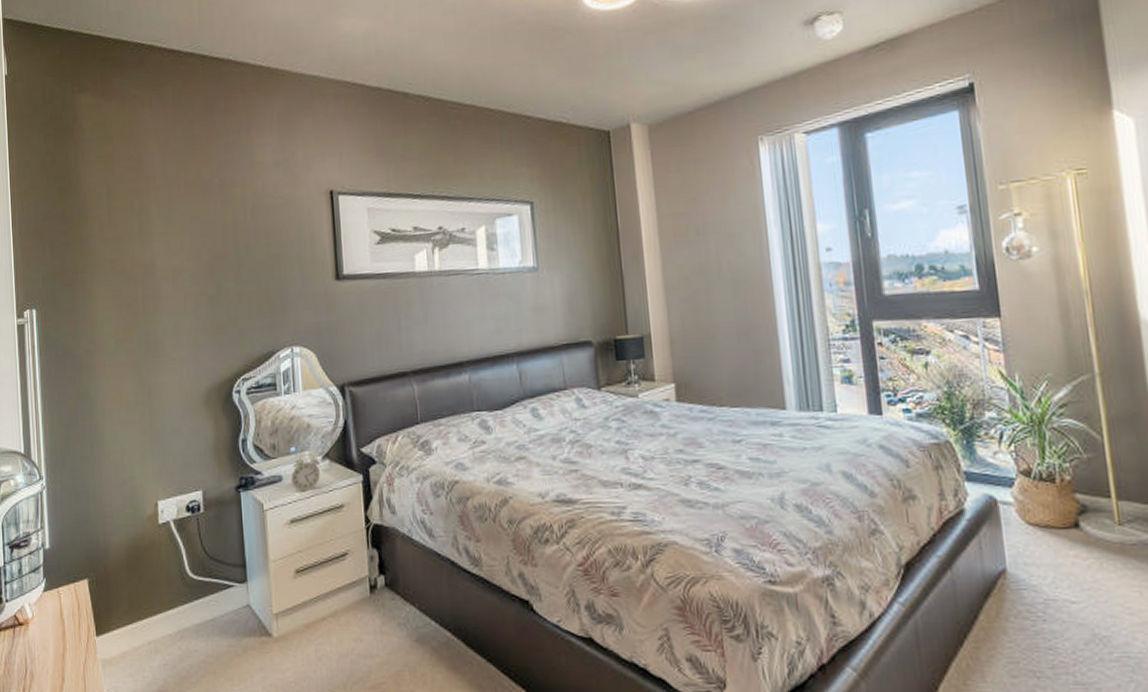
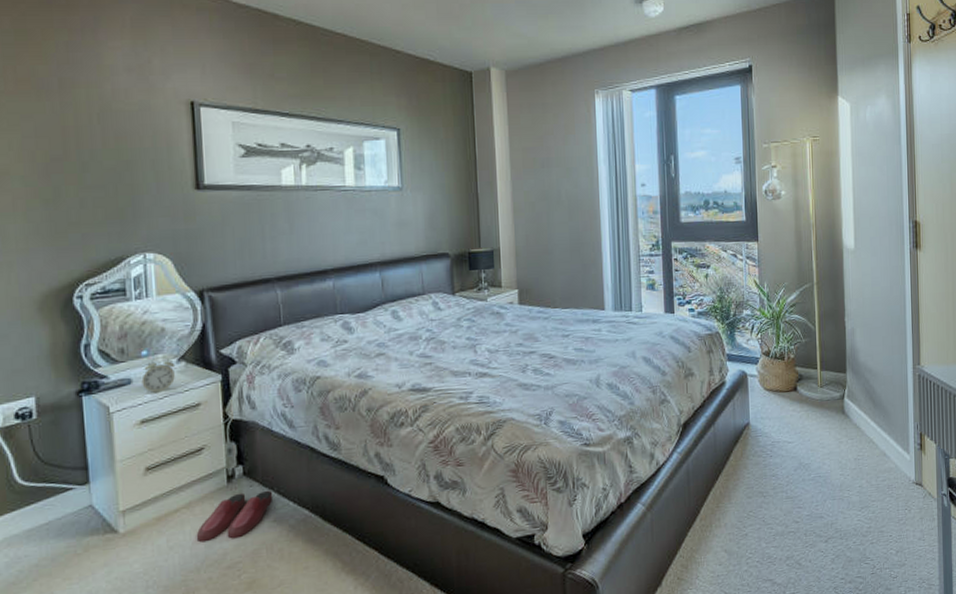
slippers: none [342,605,415,656] -> present [196,490,274,542]

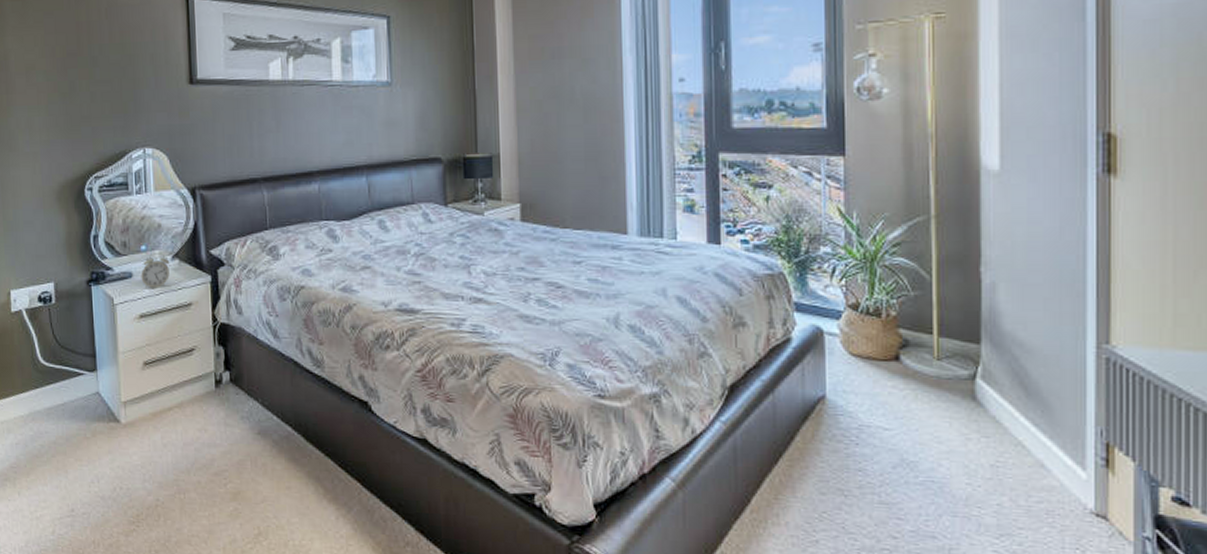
slippers: present [196,490,274,542] -> none [187,399,258,446]

